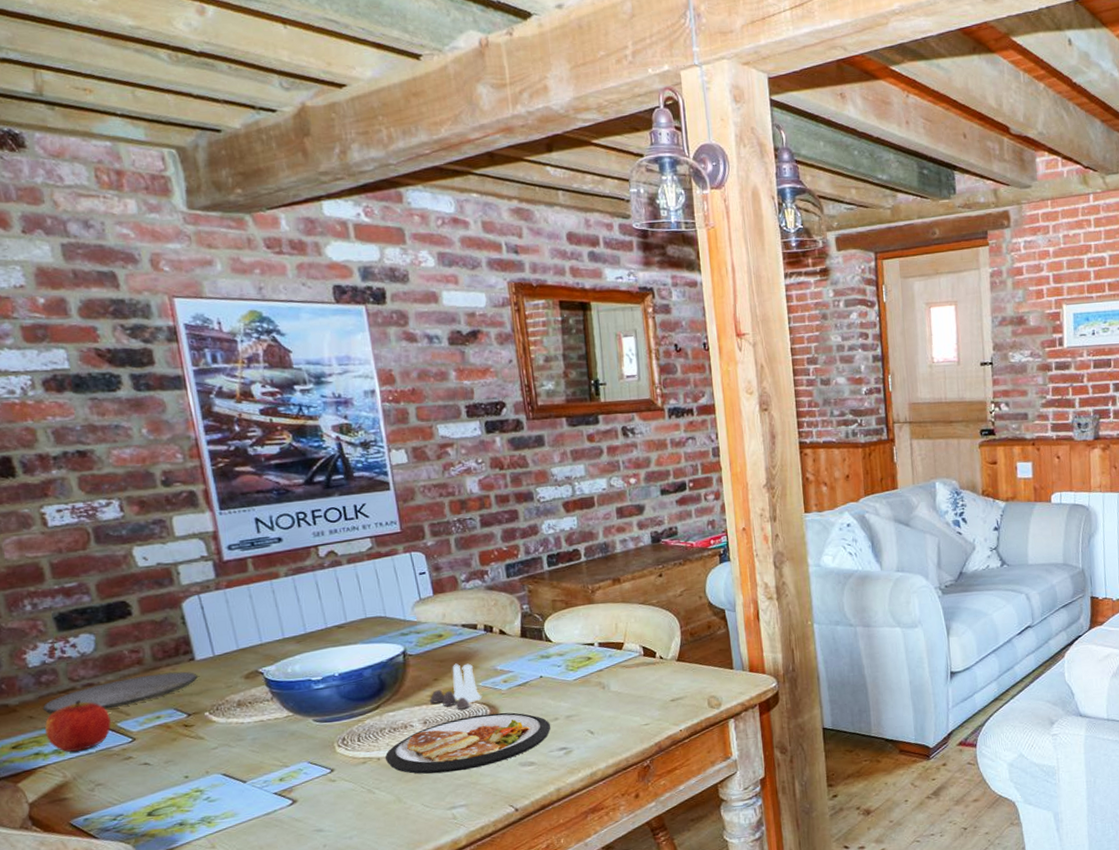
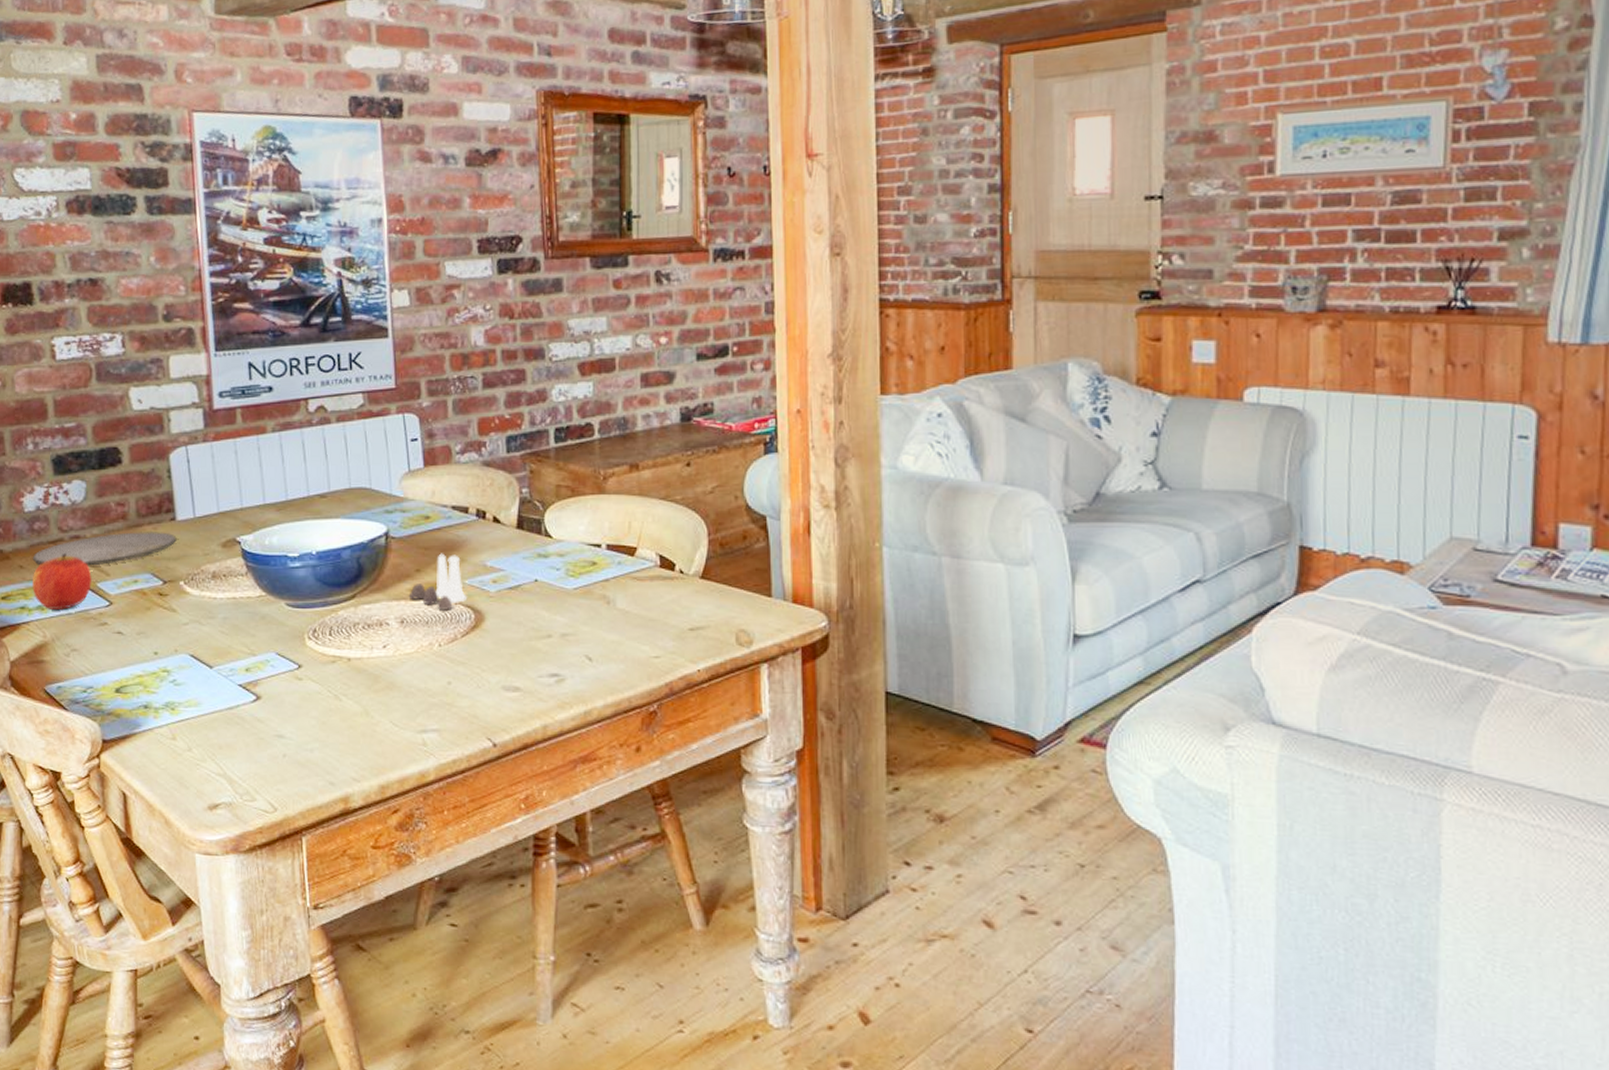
dish: present [386,712,551,774] -> none [357,619,543,687]

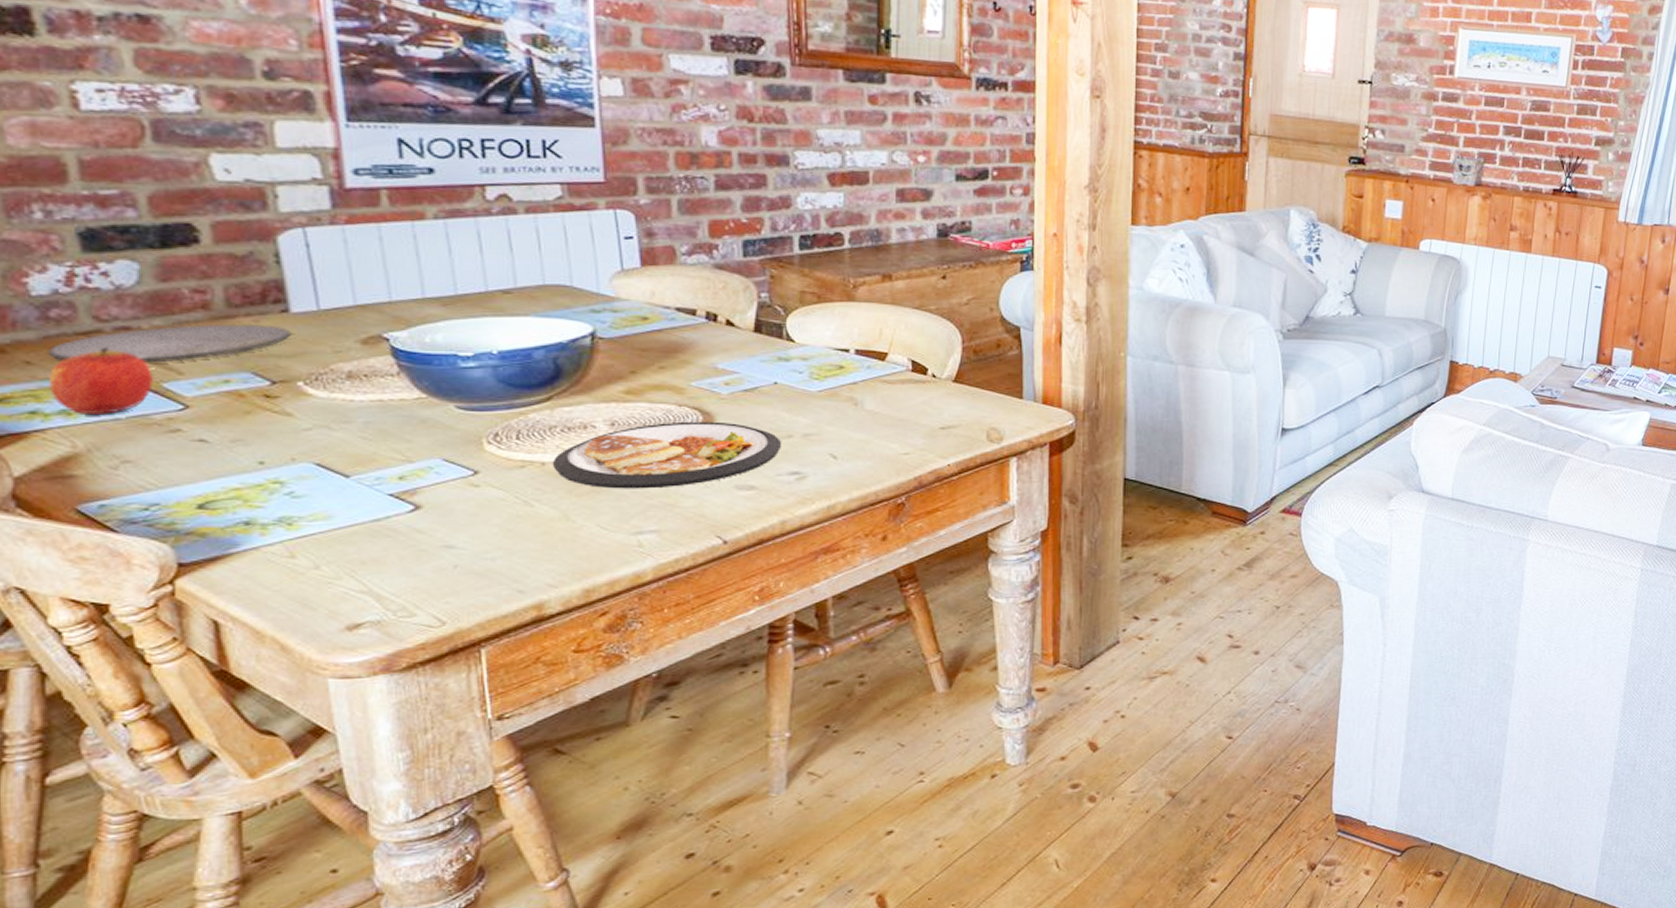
dish: none [357,619,543,687] -> present [553,421,782,489]
salt and pepper shaker set: present [408,553,466,610] -> none [621,355,693,412]

